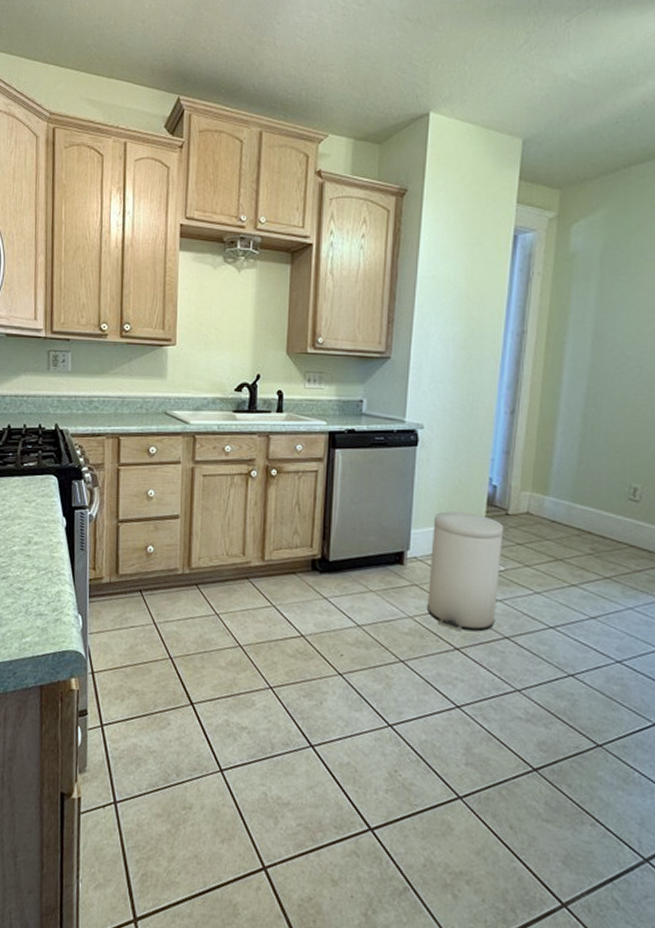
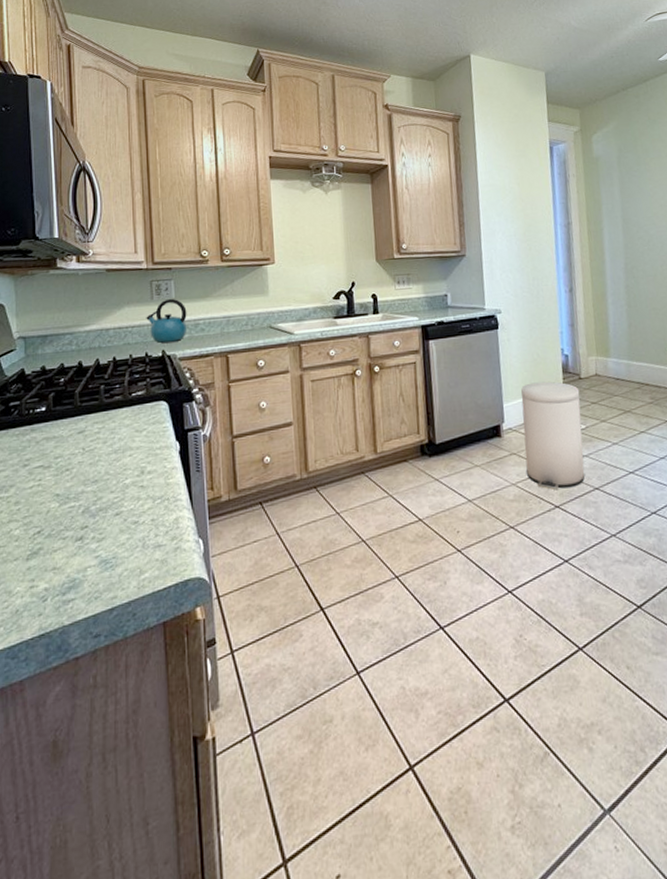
kettle: none [41,371,82,416] -> present [146,298,187,343]

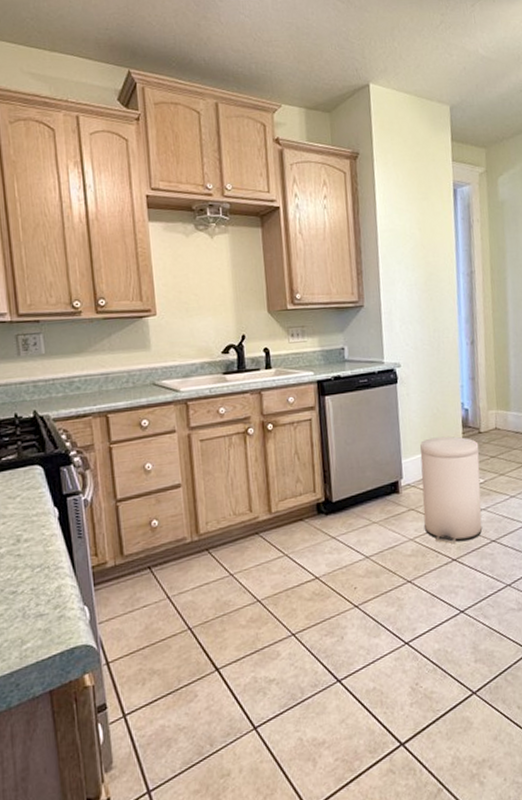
kettle: present [146,298,187,343] -> none [13,354,61,403]

